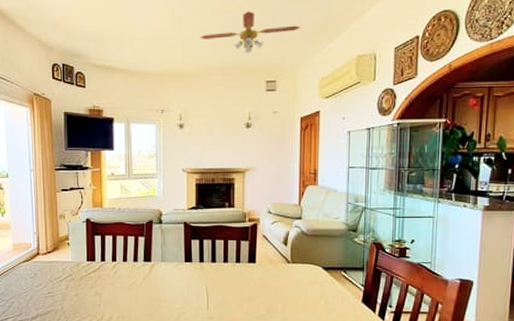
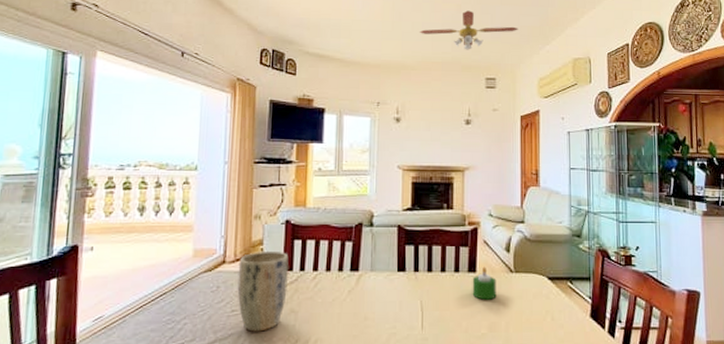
plant pot: none [50,244,92,309] -> present [237,250,289,332]
candle: none [252,258,275,286] -> present [472,266,497,300]

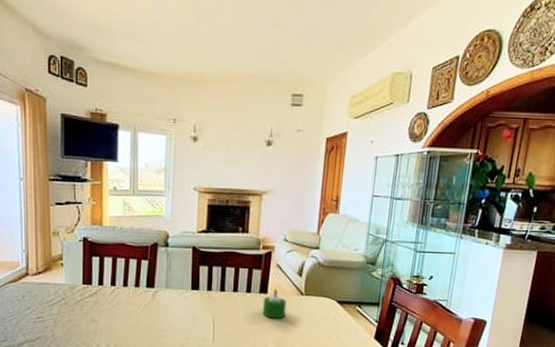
plant pot: present [237,250,289,332] -> none [41,265,87,336]
ceiling fan: present [419,10,519,50] -> none [221,11,334,61]

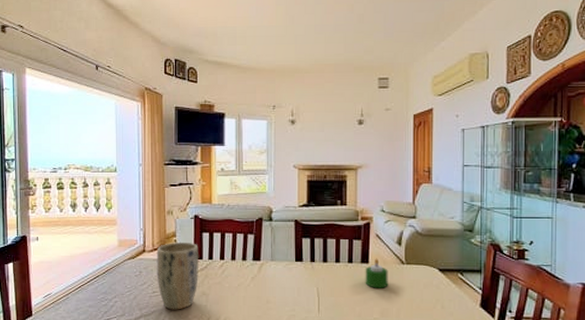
plant pot: none [41,265,87,336] -> present [156,241,199,310]

